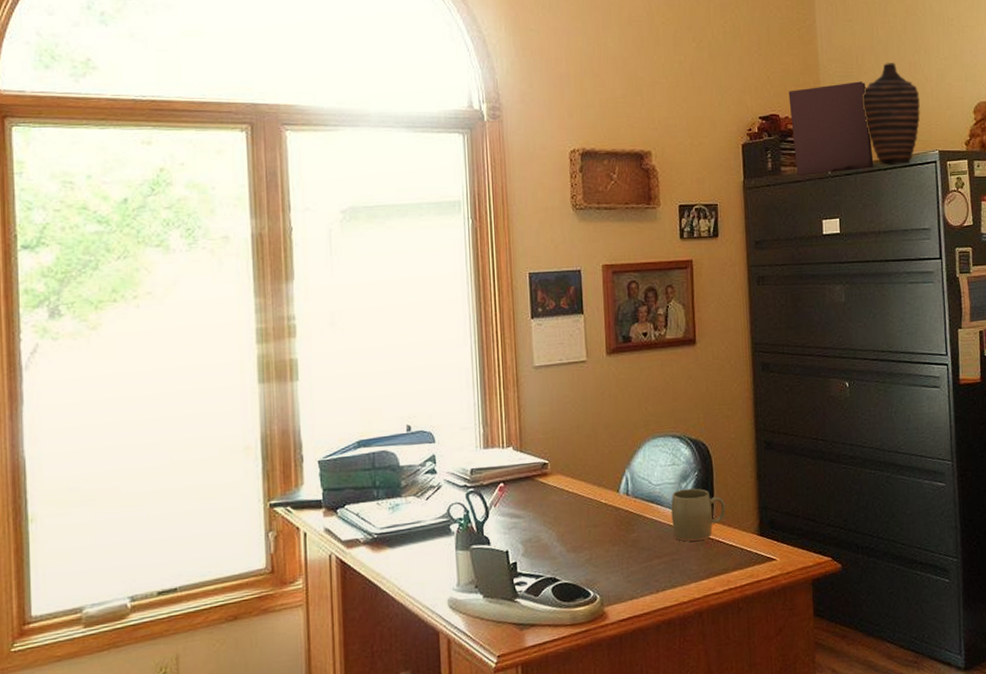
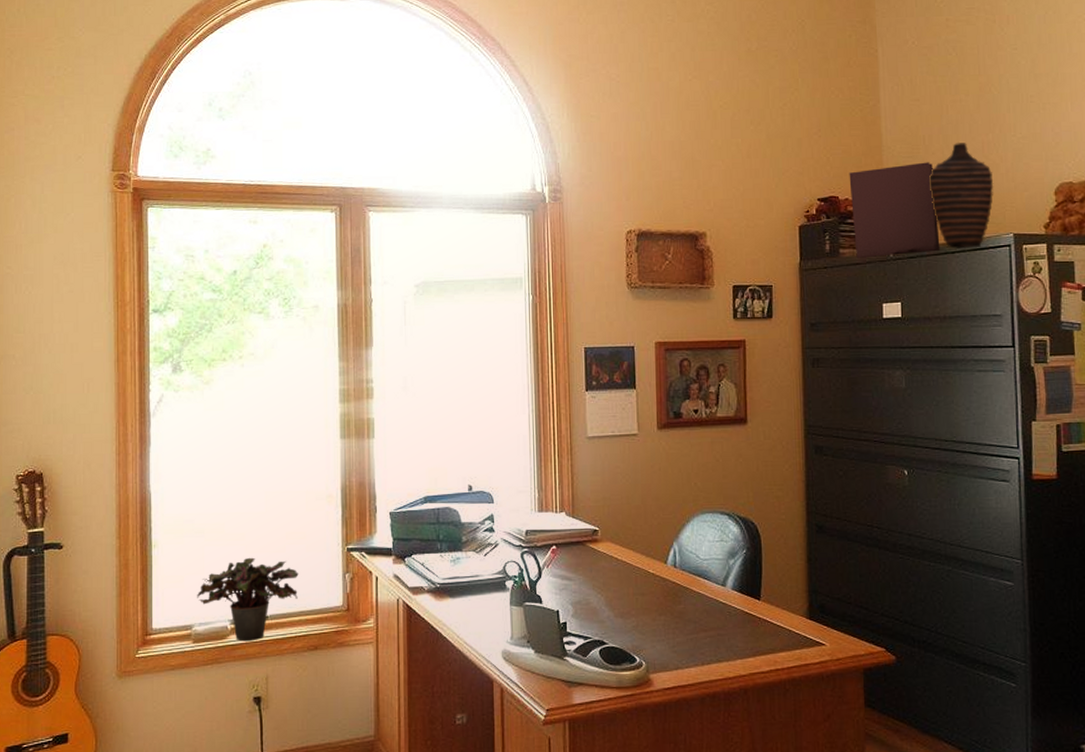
potted plant: none [87,523,213,620] -> present [197,557,299,642]
mug: present [671,488,727,542] -> none [718,566,775,618]

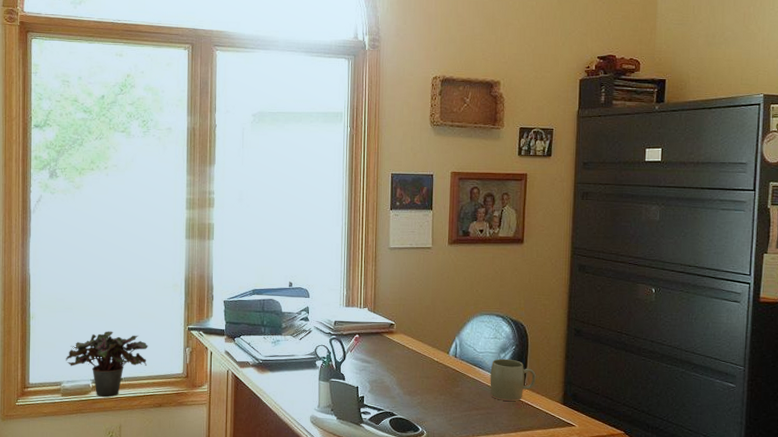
mug: none [718,566,775,618] -> present [490,359,537,401]
binder: present [849,162,940,258] -> none [626,29,700,110]
decorative vase: present [928,143,994,250] -> none [694,13,751,106]

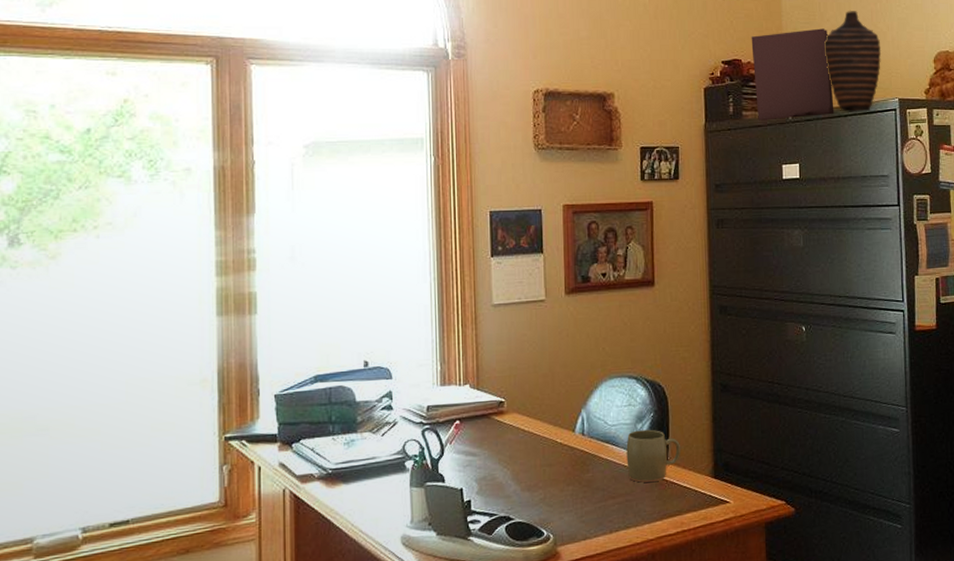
potted plant: present [66,331,148,398] -> none [40,454,167,552]
binder: none [626,29,700,110] -> present [751,28,834,121]
decorative vase: none [694,13,751,106] -> present [824,11,882,113]

